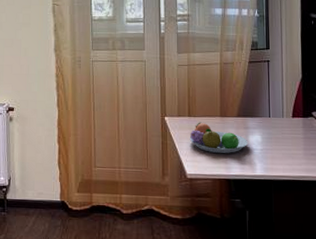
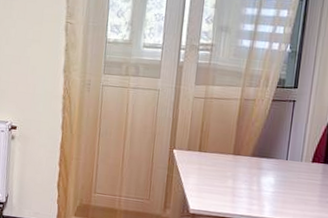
fruit bowl: present [189,122,247,154] -> none [197,158,259,193]

